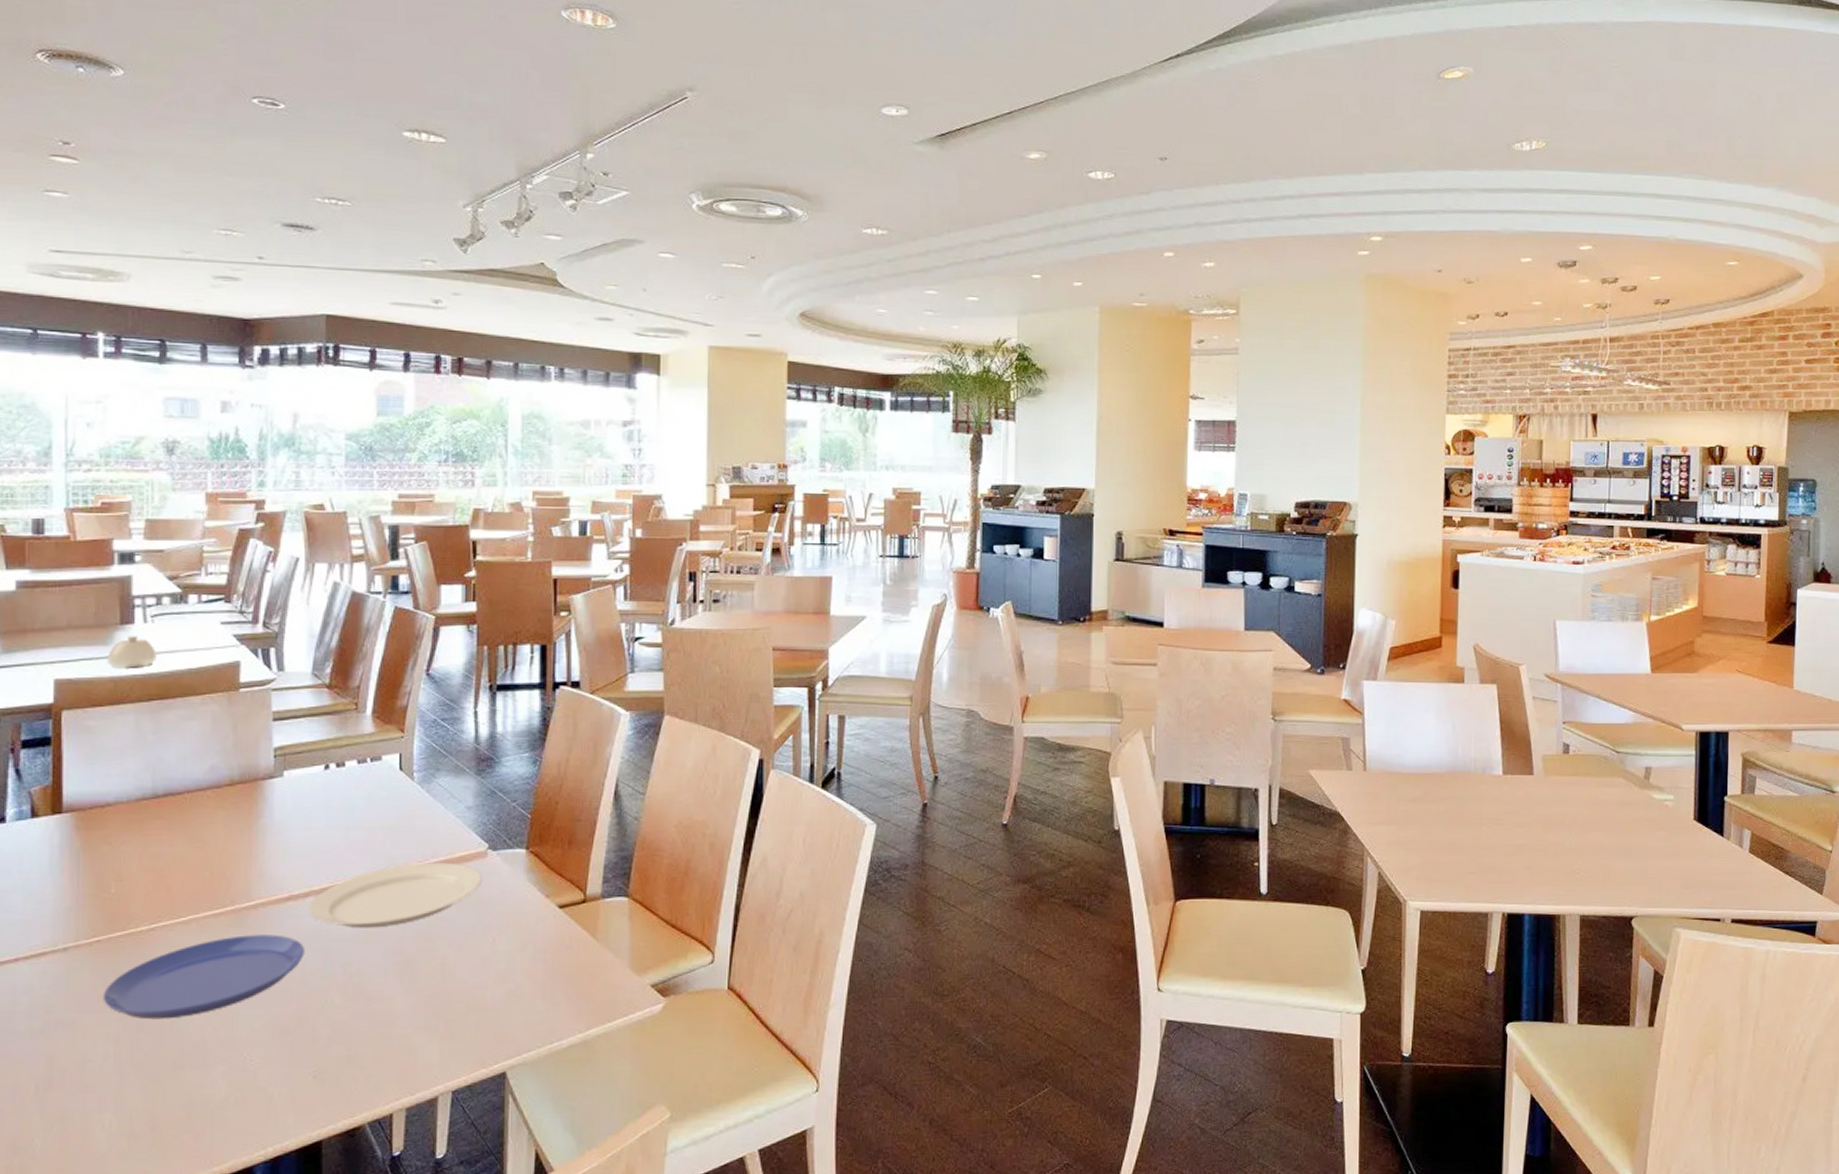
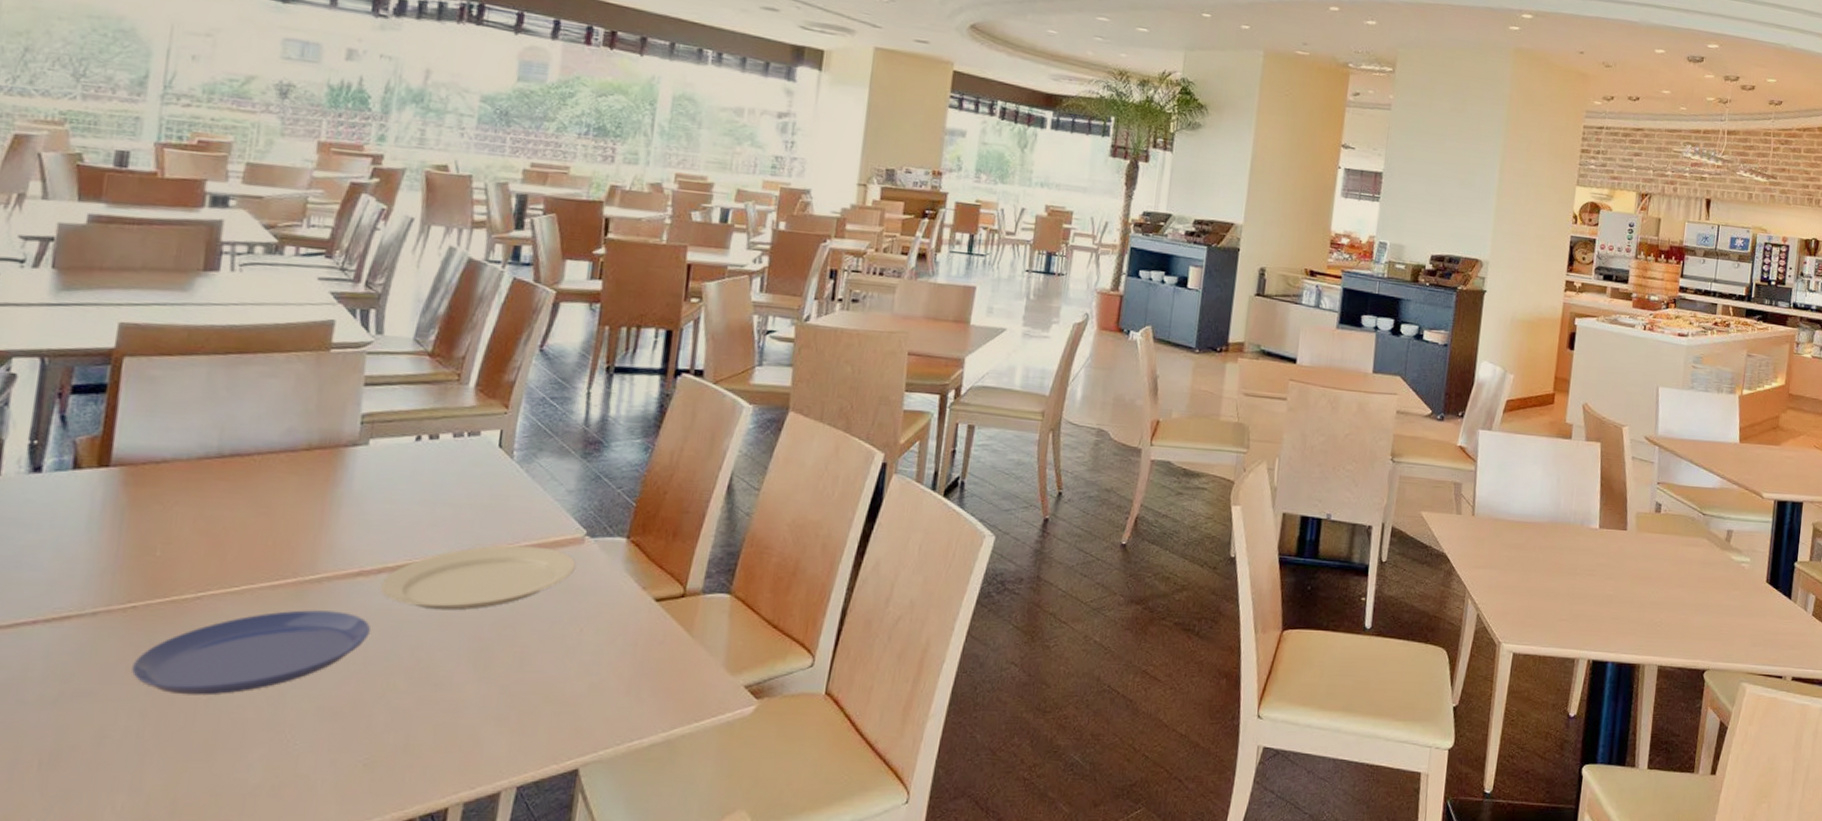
sugar bowl: present [107,636,158,668] -> none [183,283,242,318]

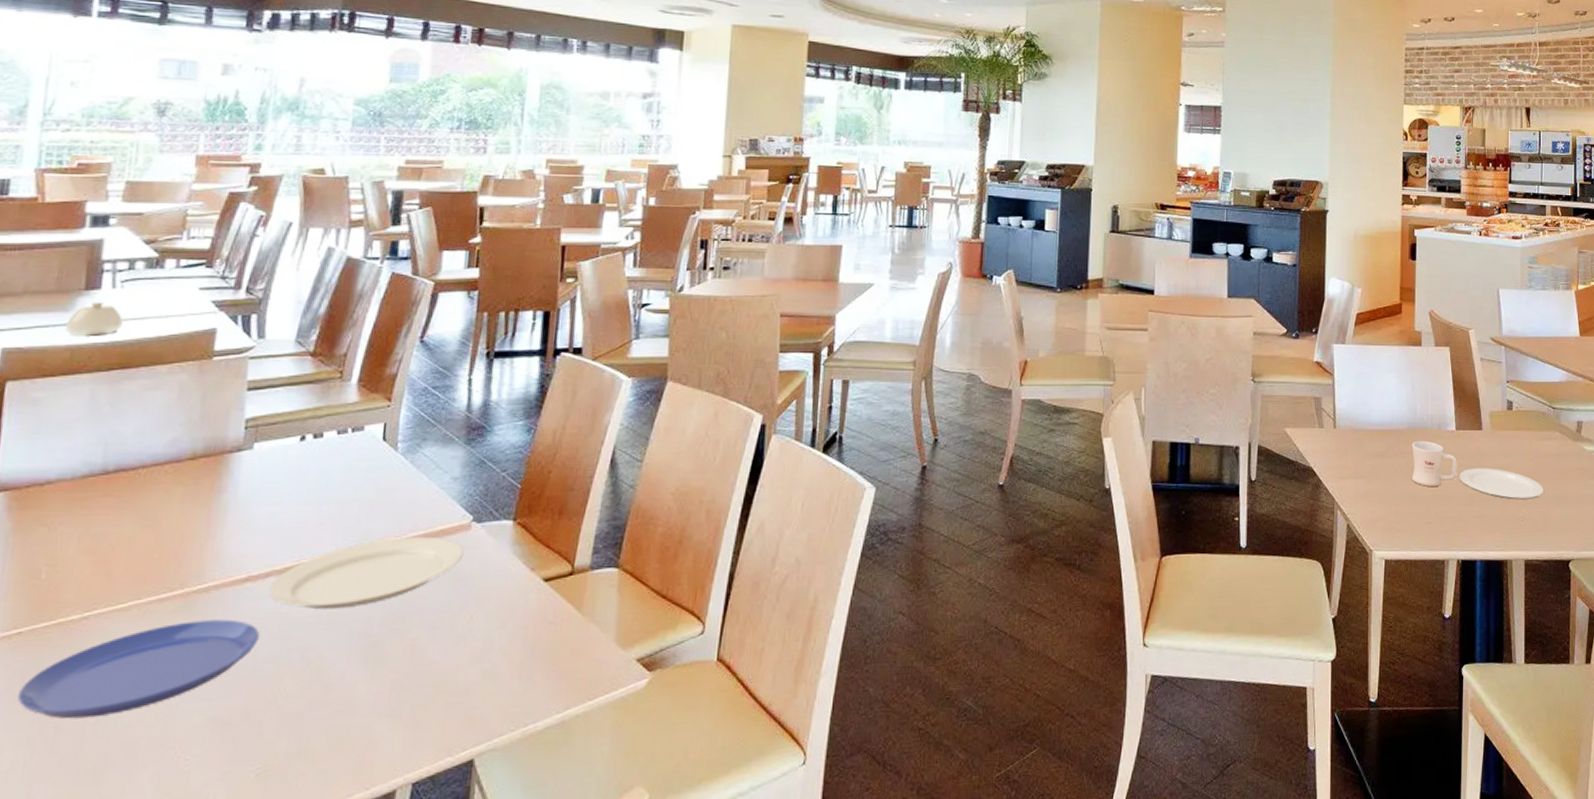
sugar bowl: none [183,283,242,318] -> present [65,302,124,336]
mug: none [1548,535,1598,583] -> present [1411,440,1457,486]
plate: none [1598,568,1686,605] -> present [1459,468,1544,500]

